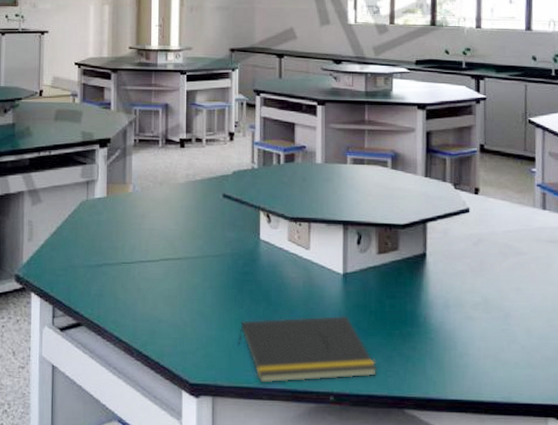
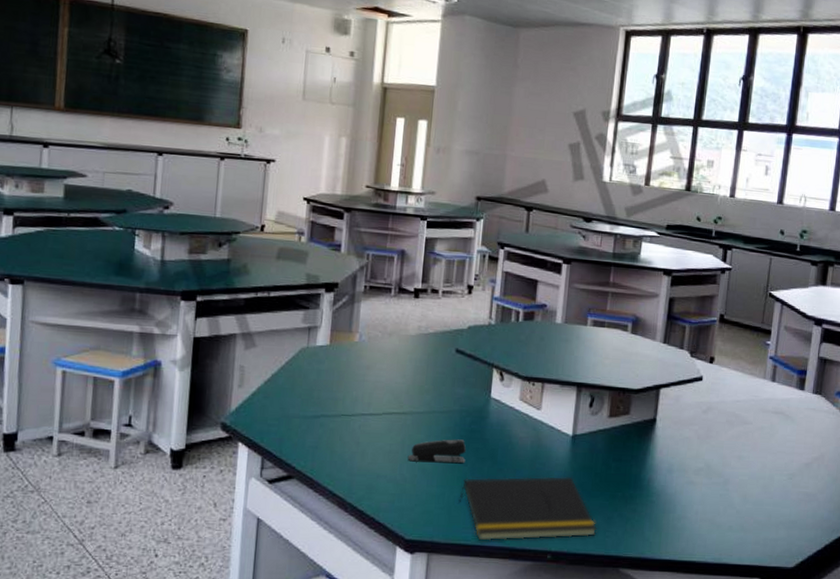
stapler: none [186,282,241,306] -> present [407,439,467,464]

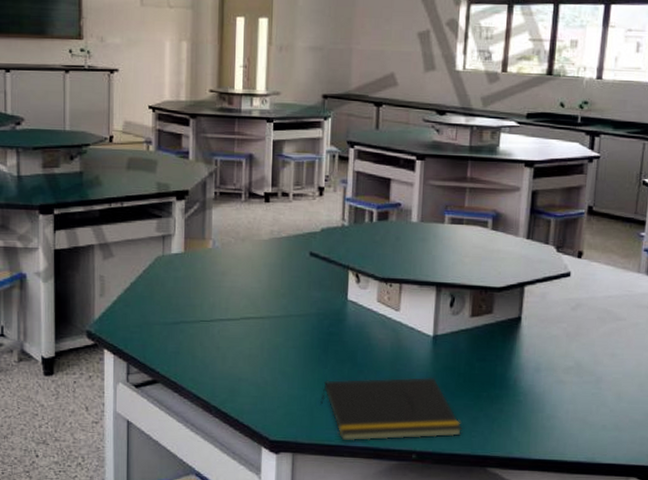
stapler: present [407,439,467,464] -> none [267,342,326,366]

